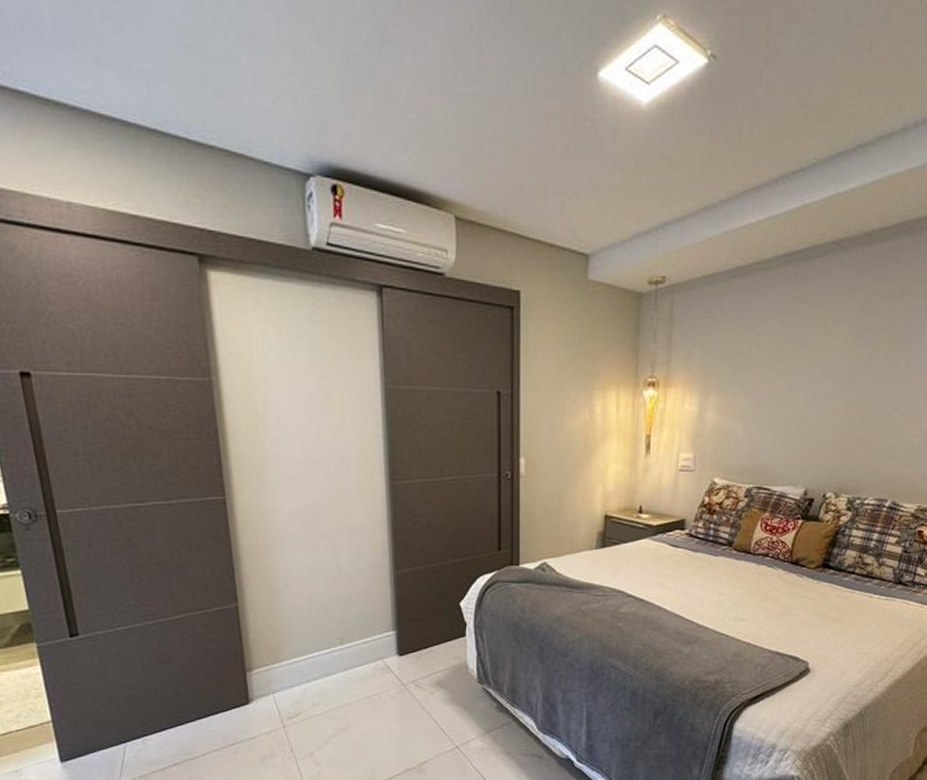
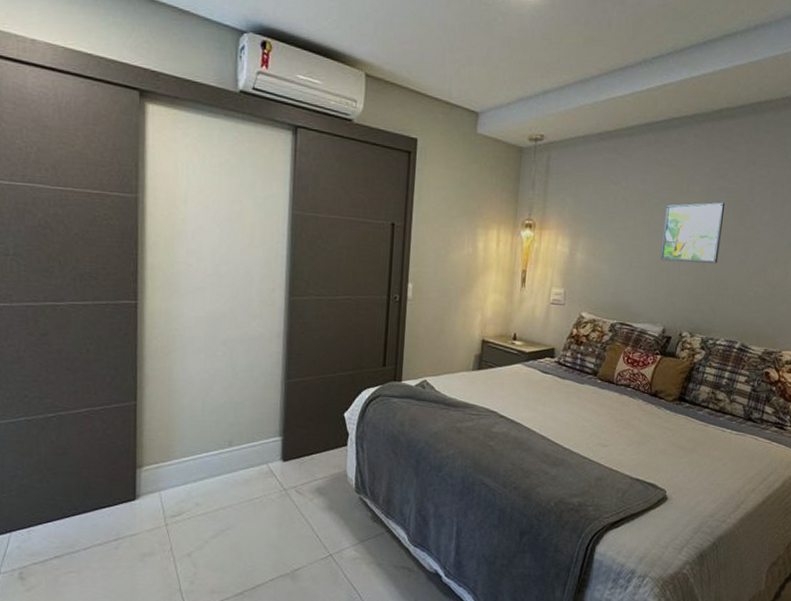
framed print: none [801,342,876,415] -> present [659,202,726,263]

